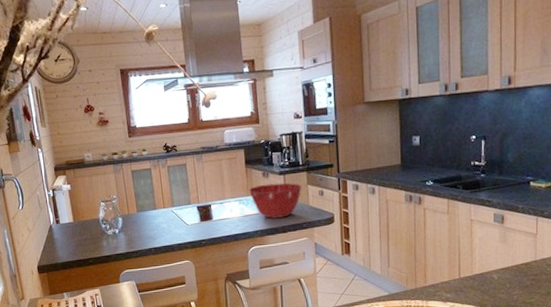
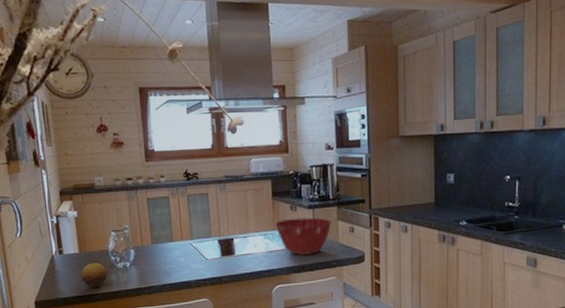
fruit: none [75,230,100,253] -> present [80,262,108,288]

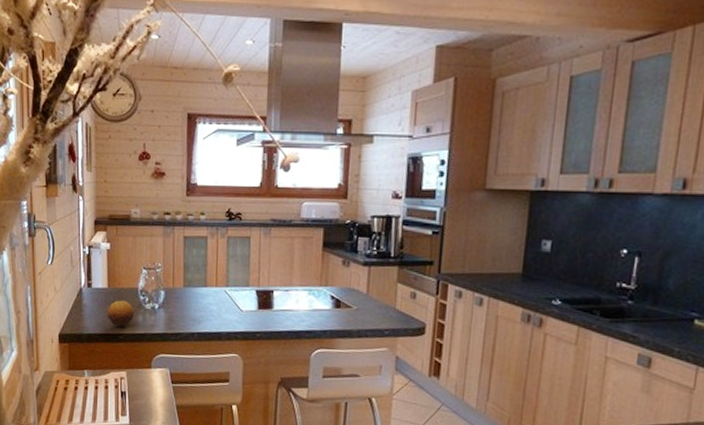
mixing bowl: present [275,217,332,255] -> none [323,274,390,319]

